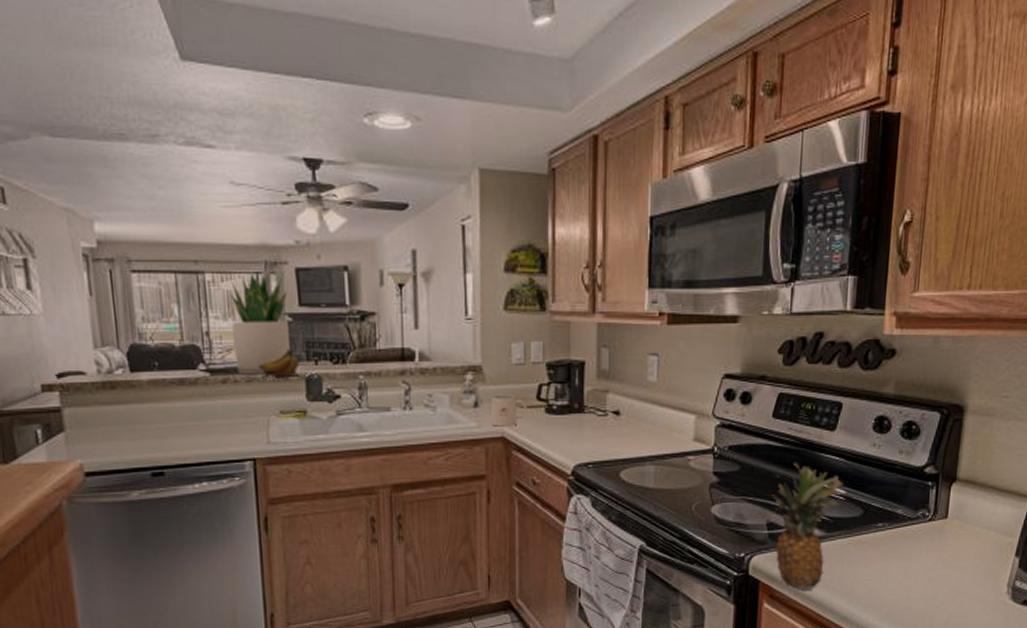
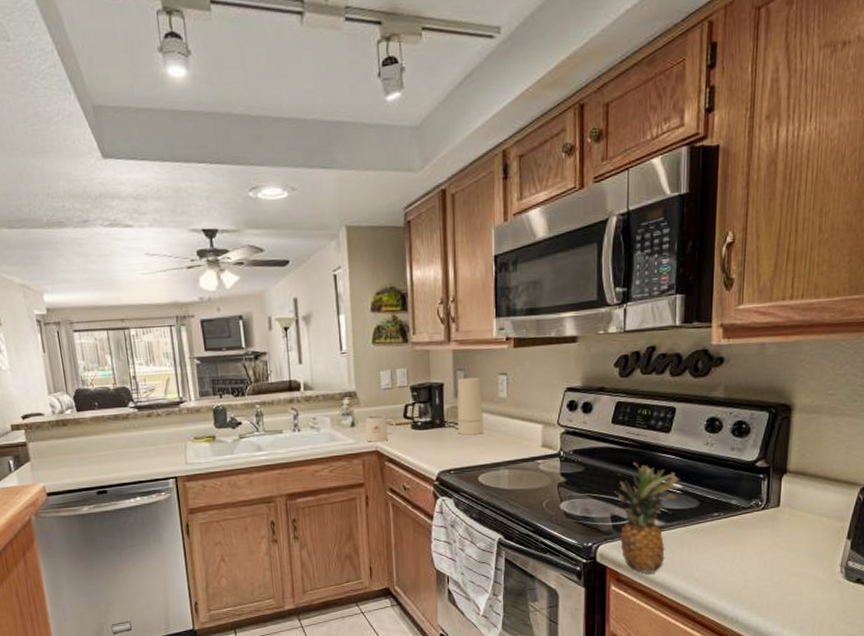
planter: present [230,272,290,374] -> none [150,324,199,409]
fruit: present [258,348,300,378] -> none [175,386,208,411]
canister: none [599,357,629,423] -> present [457,377,484,435]

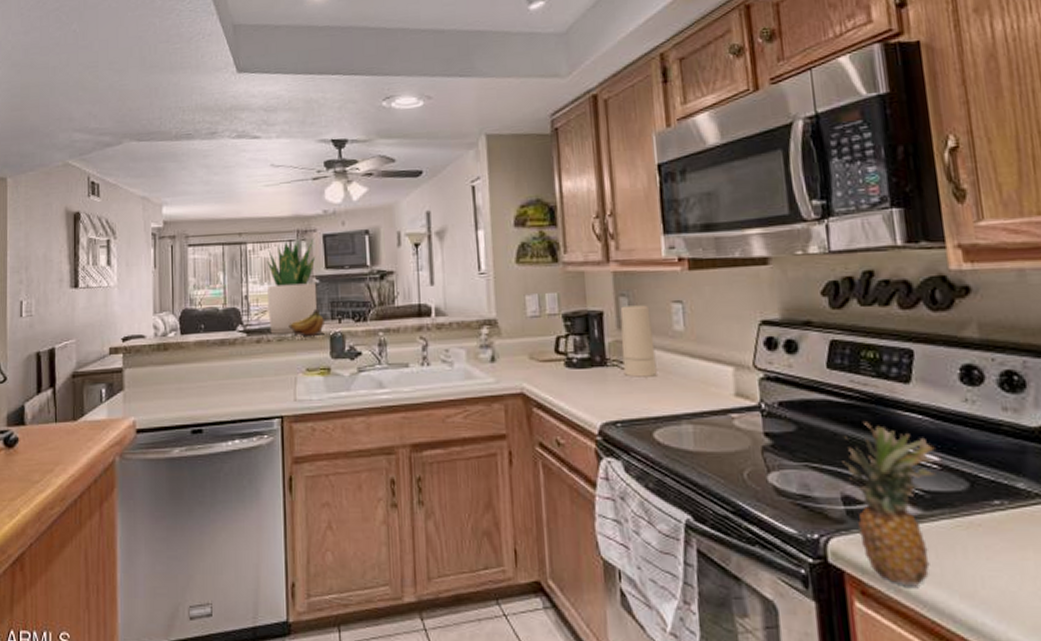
planter: none [150,324,199,409] -> present [267,238,316,334]
fruit: none [175,386,208,411] -> present [288,308,326,337]
mug: present [365,415,396,442] -> none [507,348,546,382]

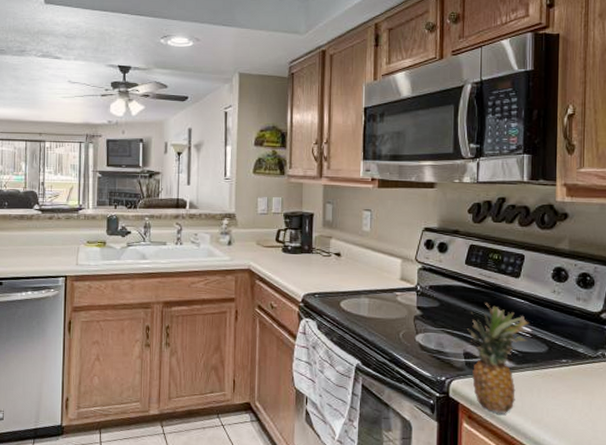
planter: present [267,238,316,334] -> none [59,142,99,214]
fruit: present [288,308,326,337] -> none [75,196,104,218]
canister: present [620,305,657,377] -> none [324,210,348,263]

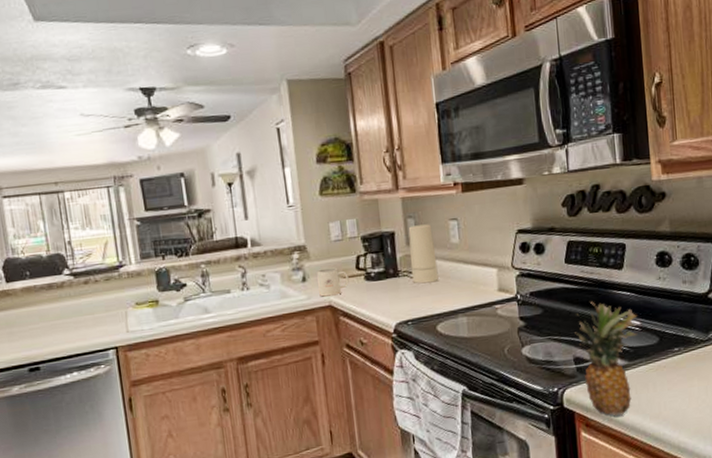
mug: none [240,236,268,261] -> present [316,267,349,297]
canister: none [324,210,348,263] -> present [408,224,439,284]

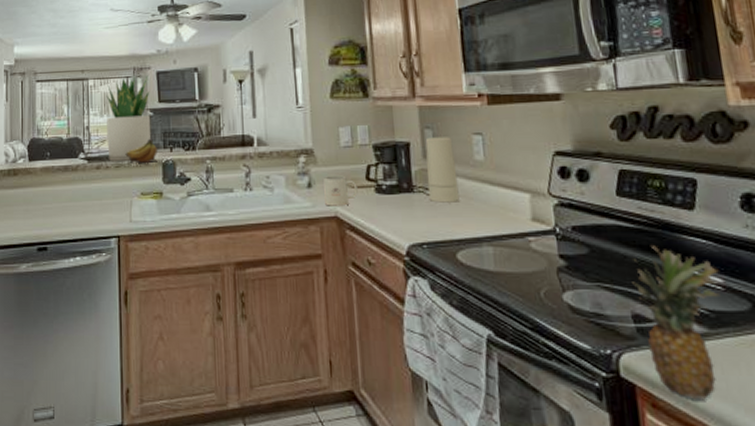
planter: none [86,184,140,275] -> present [106,75,150,161]
fruit: none [114,248,150,275] -> present [125,138,158,164]

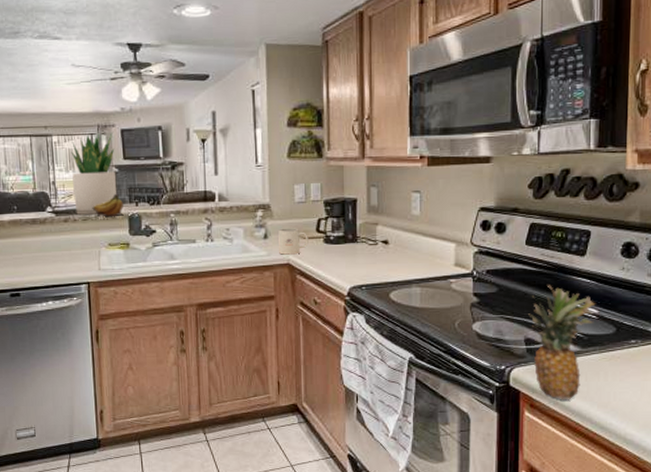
canister: present [425,137,460,203] -> none [369,194,396,251]

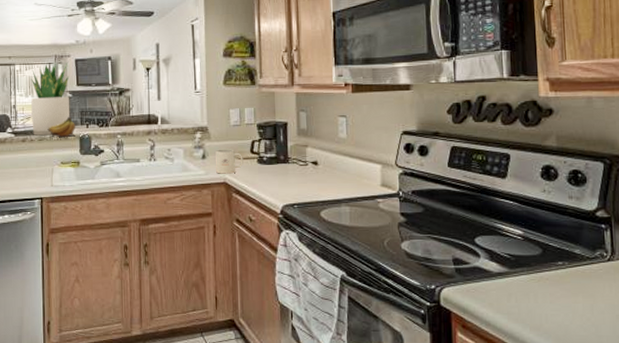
fruit: present [528,285,596,401] -> none [455,206,520,322]

